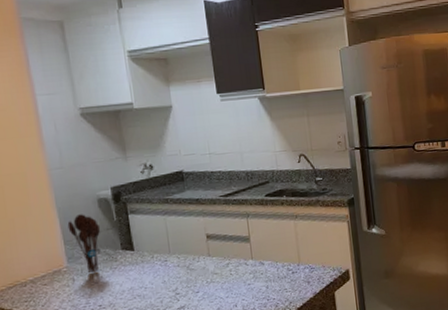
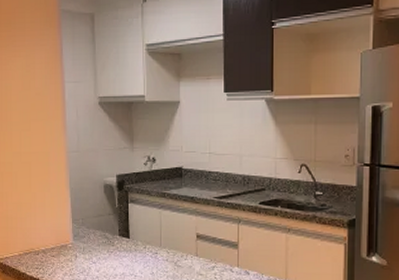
utensil holder: present [67,214,101,274] -> none [77,197,104,253]

